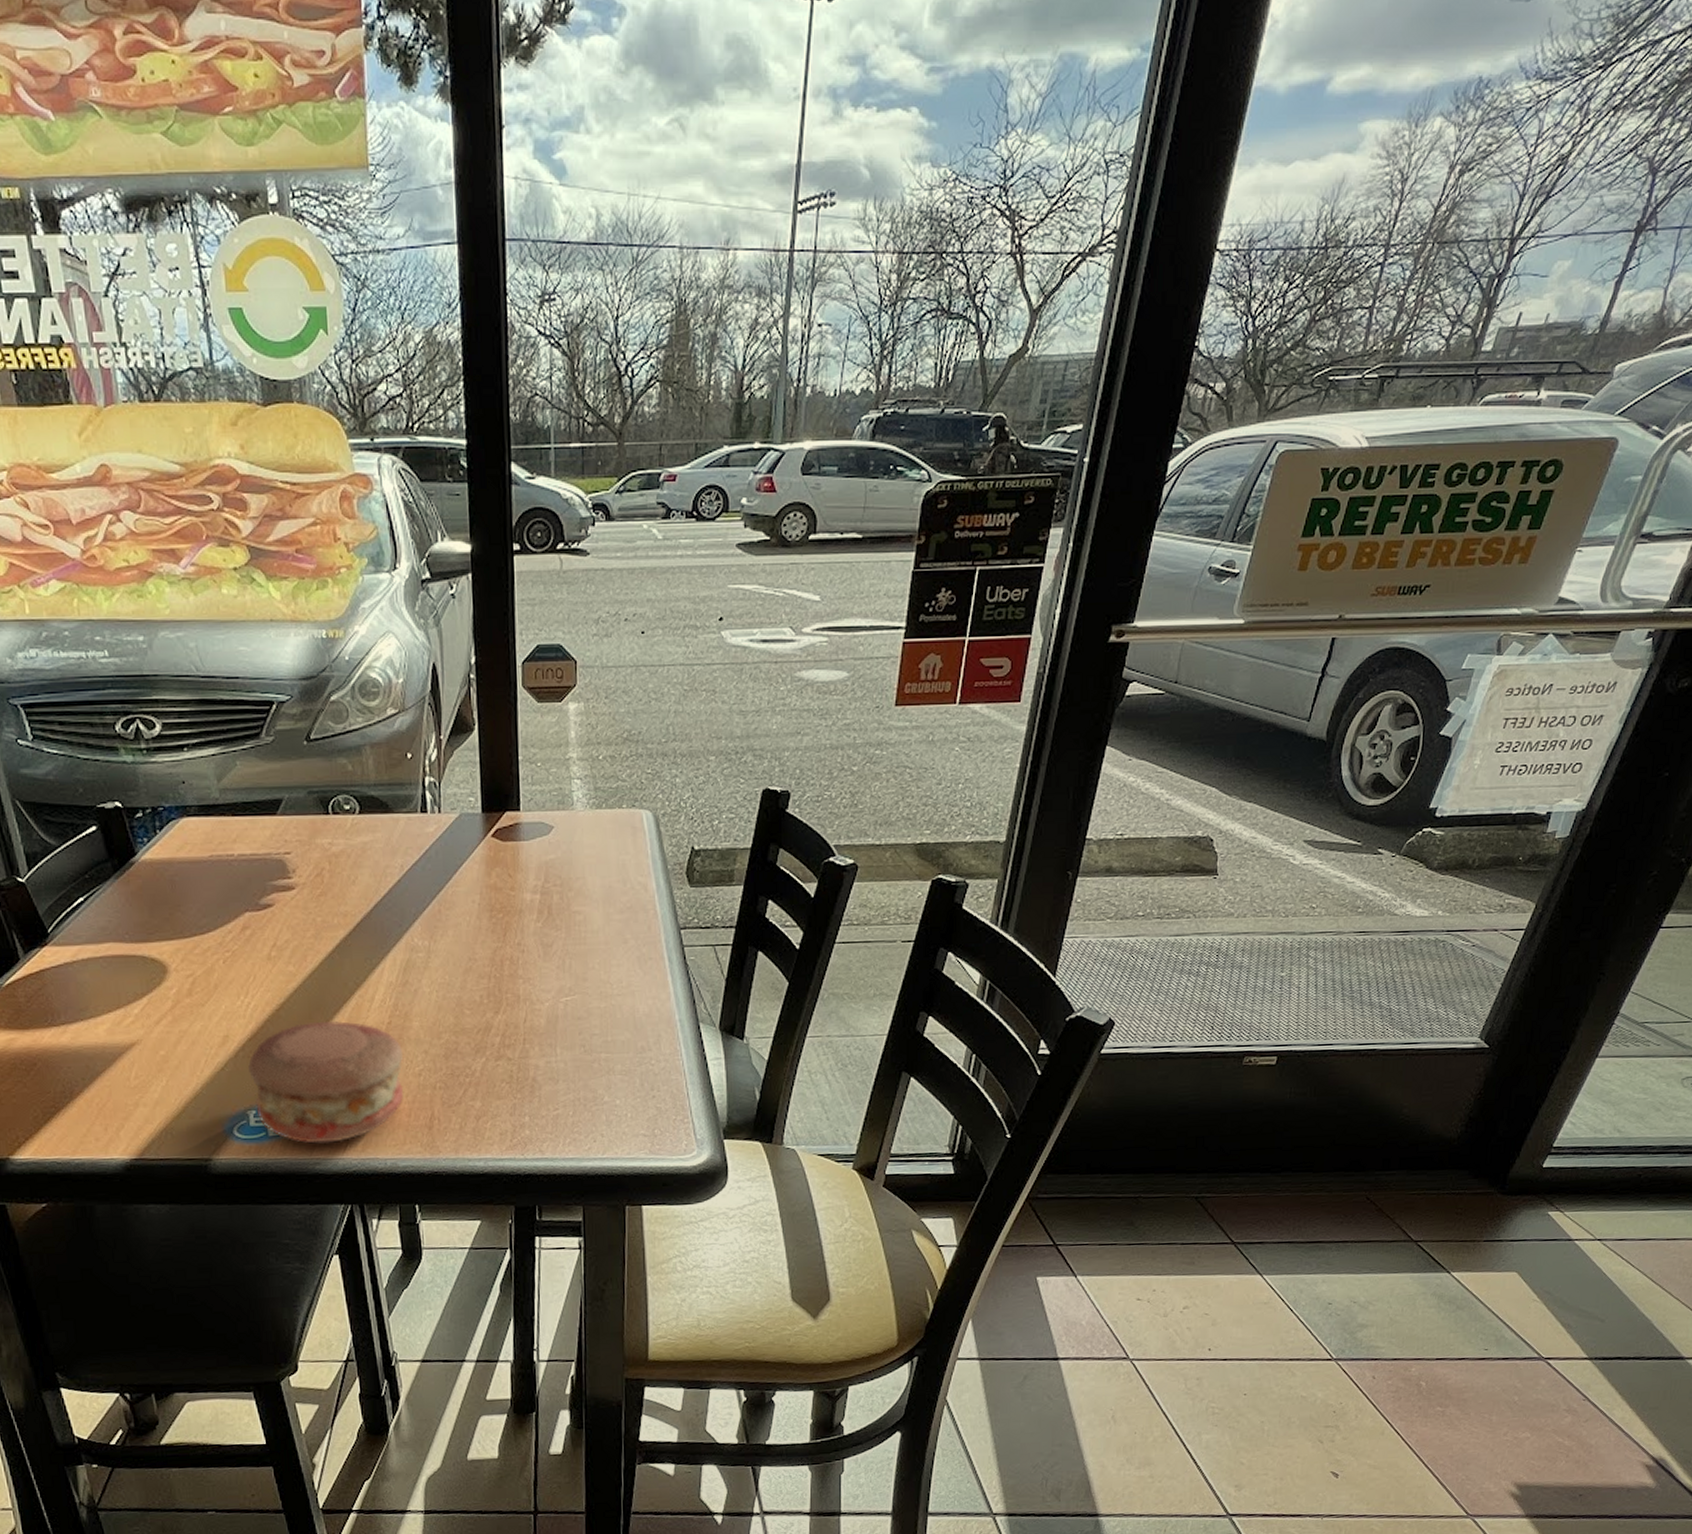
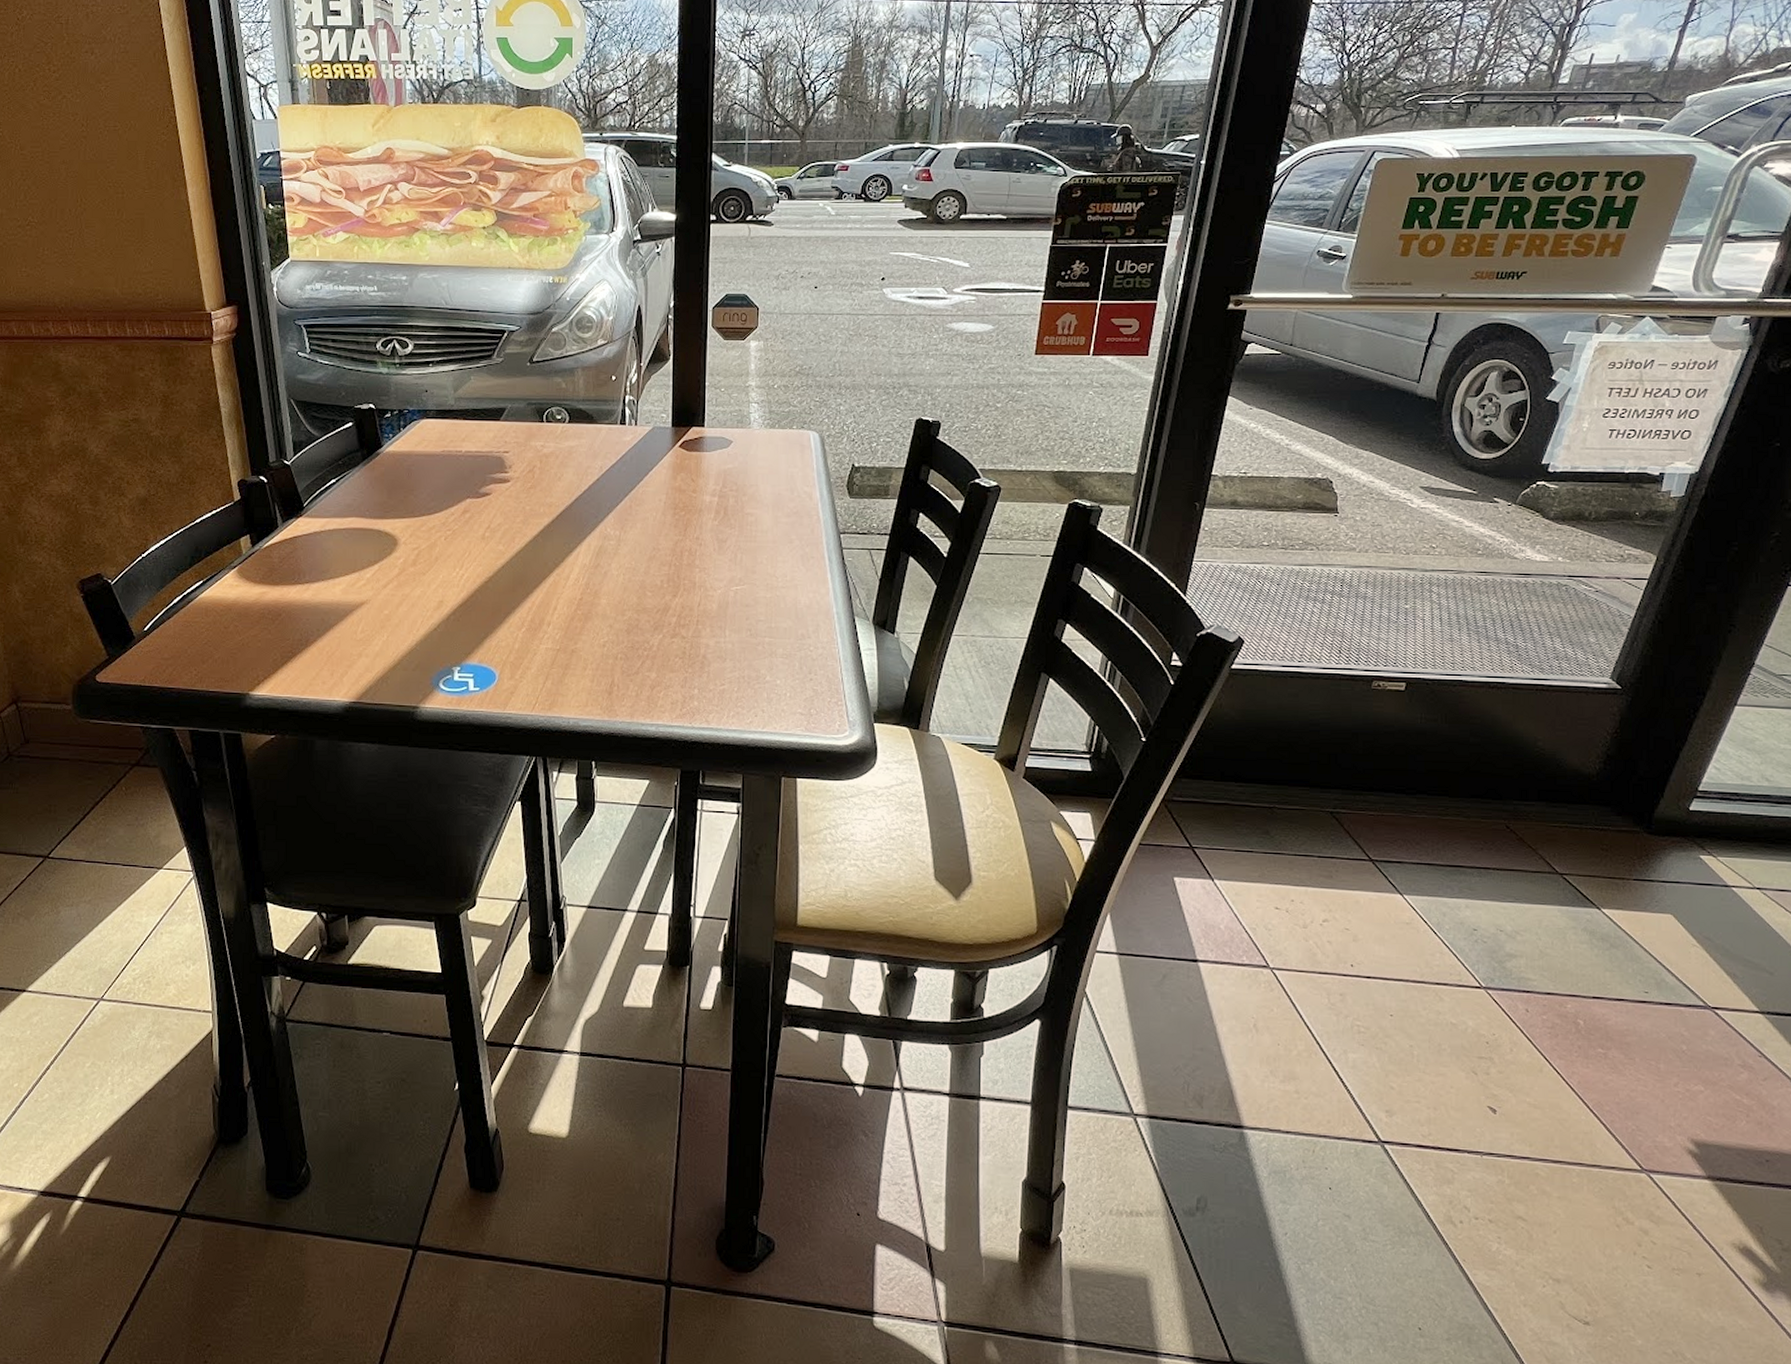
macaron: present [248,1020,404,1144] -> none [457,593,590,700]

